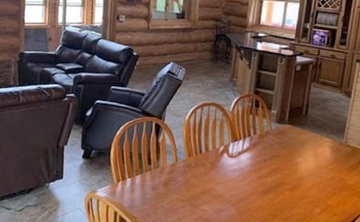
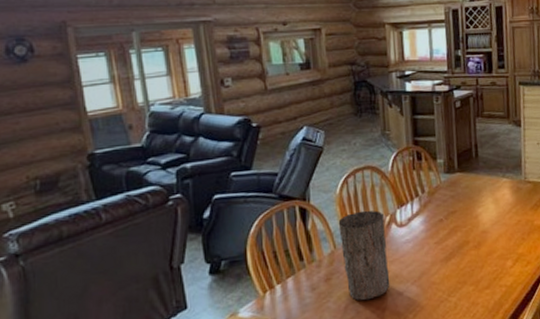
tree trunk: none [180,137,219,209] -> present [338,210,390,301]

